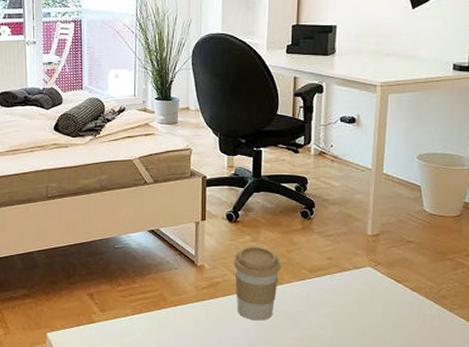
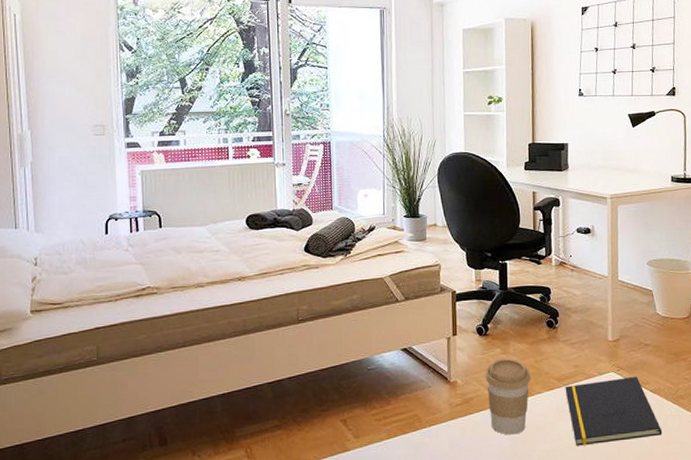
notepad: none [317,272,420,337] -> present [565,376,663,446]

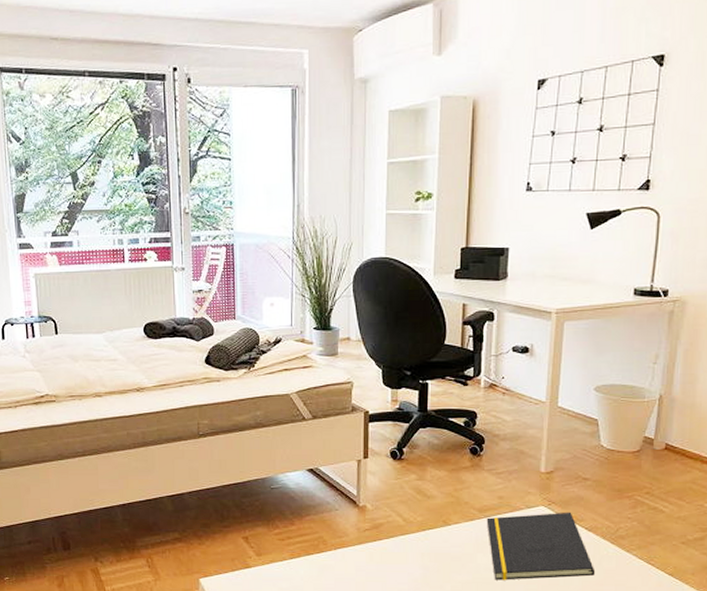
coffee cup: present [485,359,531,435] -> none [397,486,449,564]

